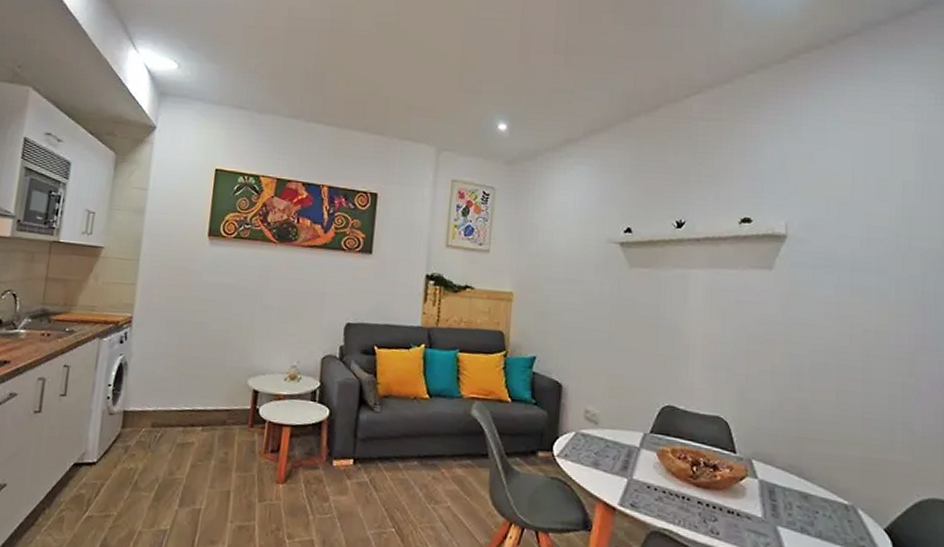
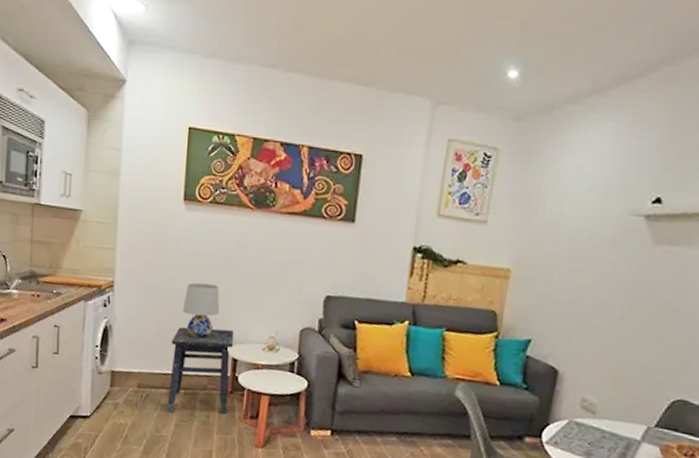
side table: none [181,360,256,453] -> present [166,326,234,415]
table lamp: none [203,315,242,372] -> present [182,282,220,339]

